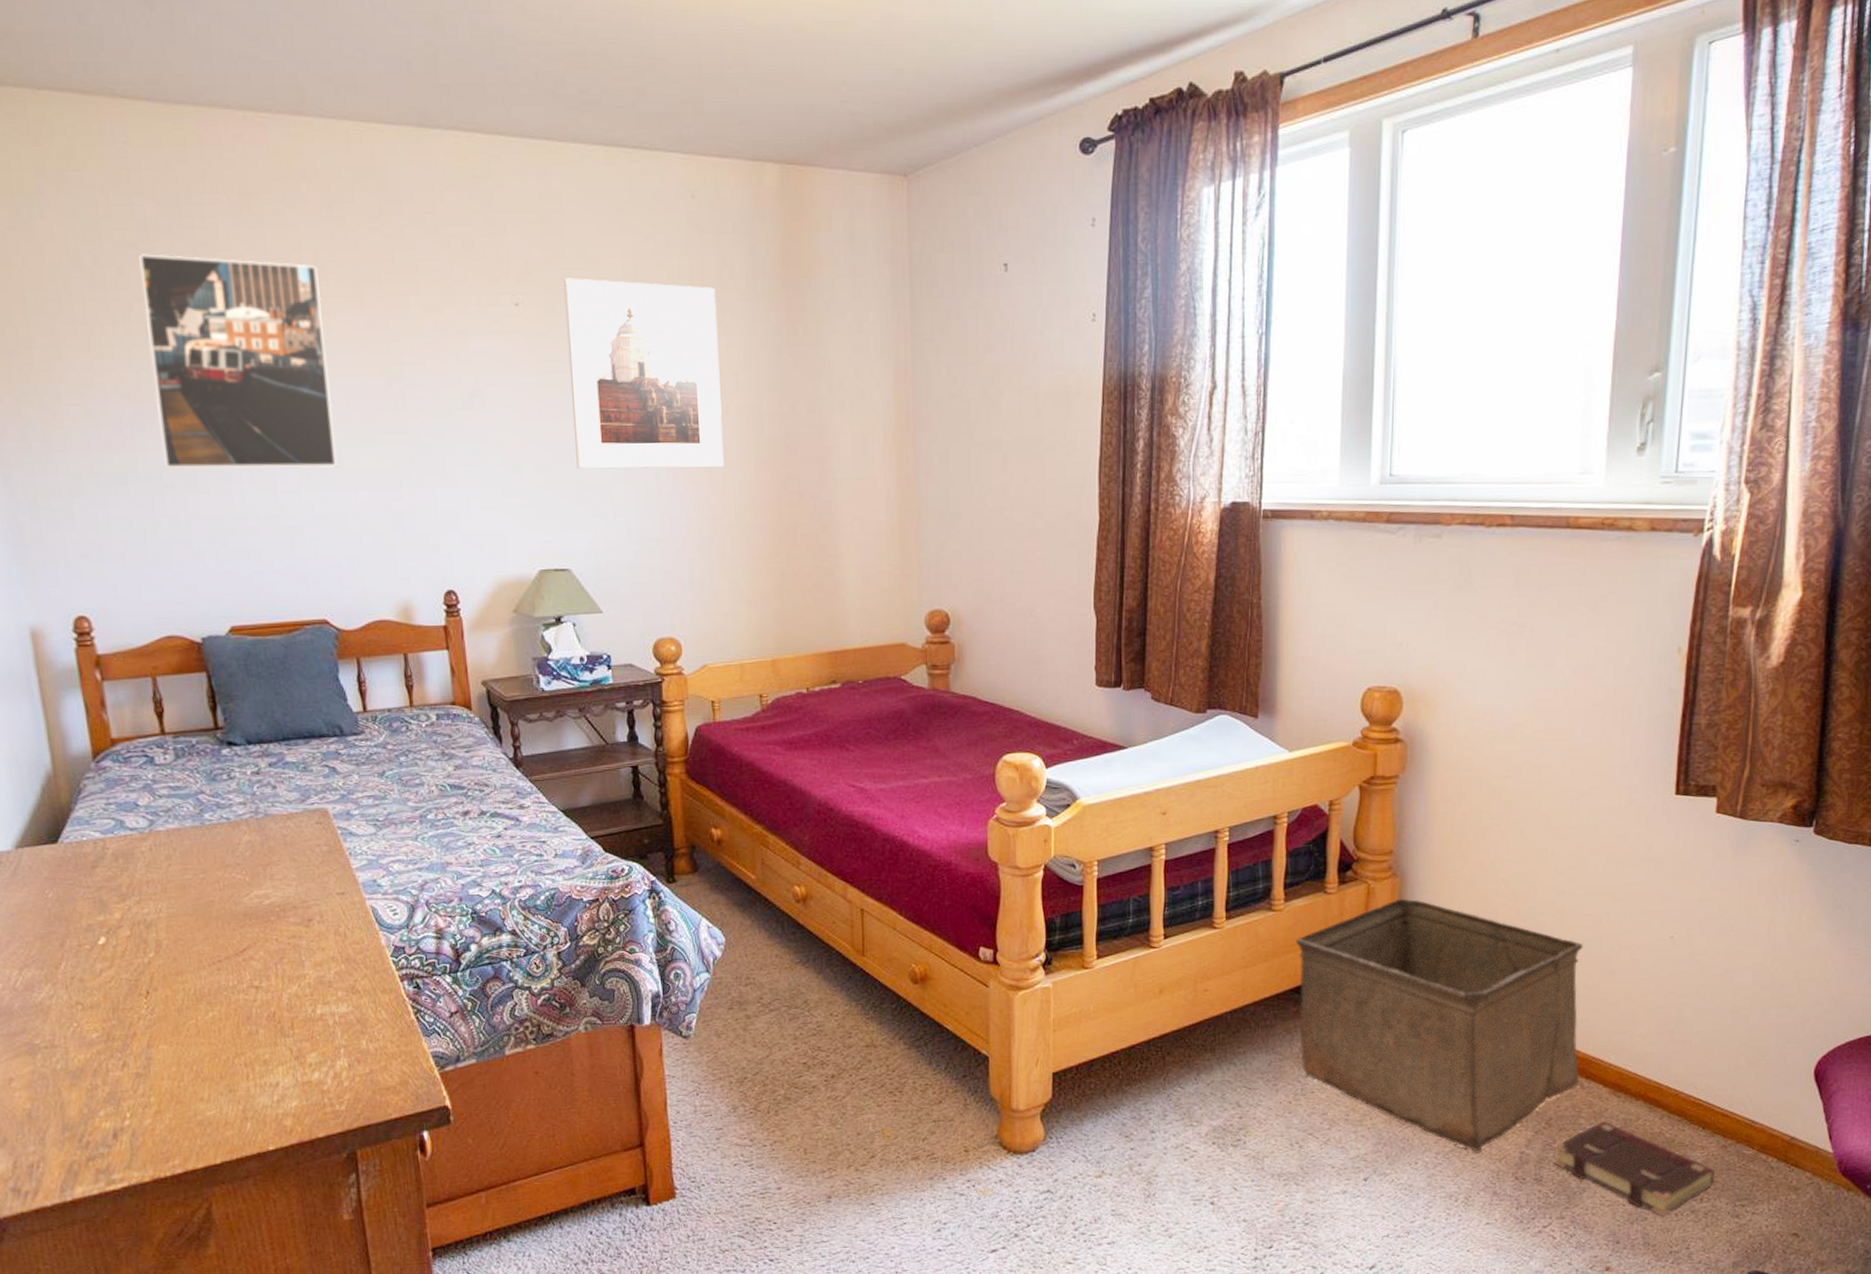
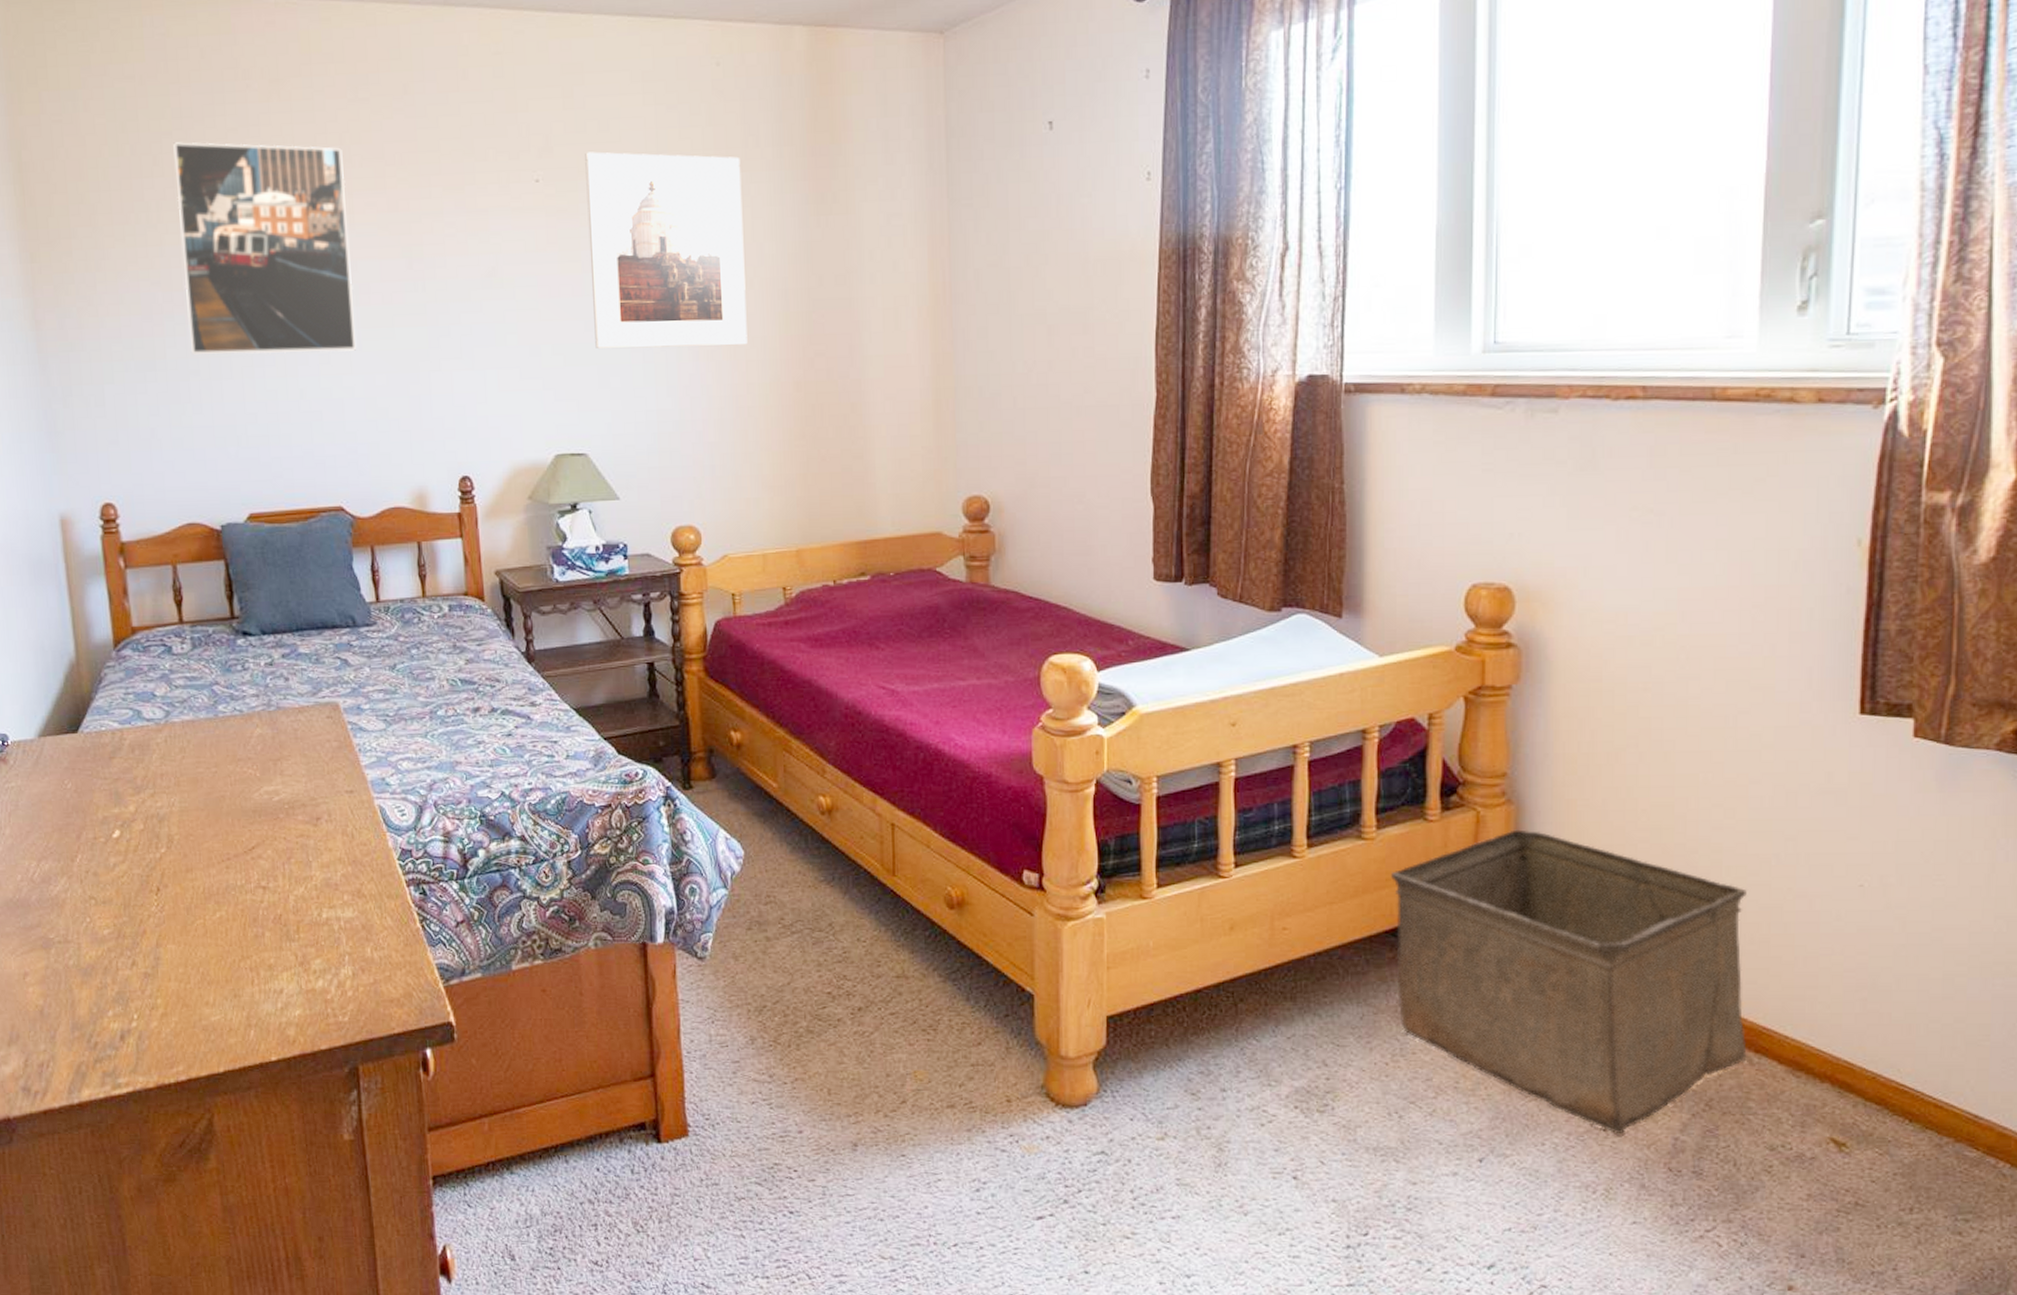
book: present [1553,1122,1715,1216] -> none [1716,1107,1929,1227]

